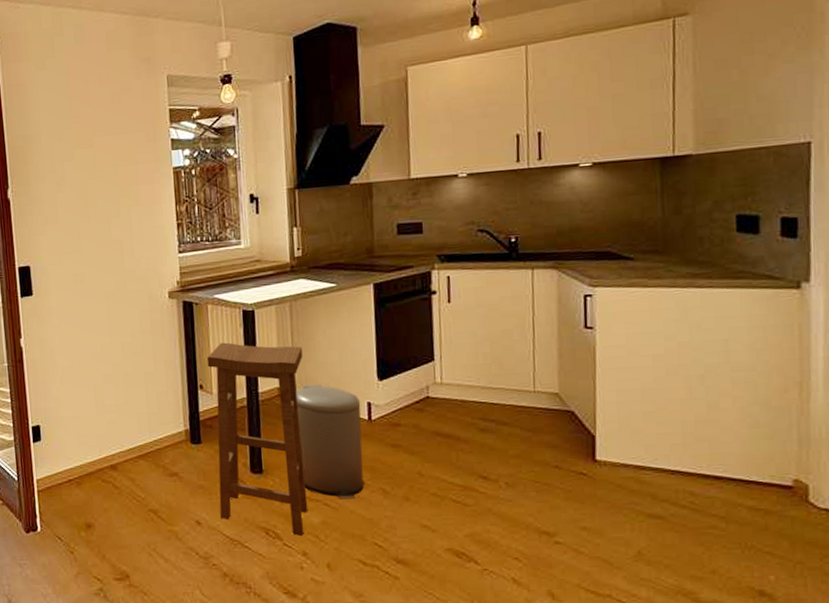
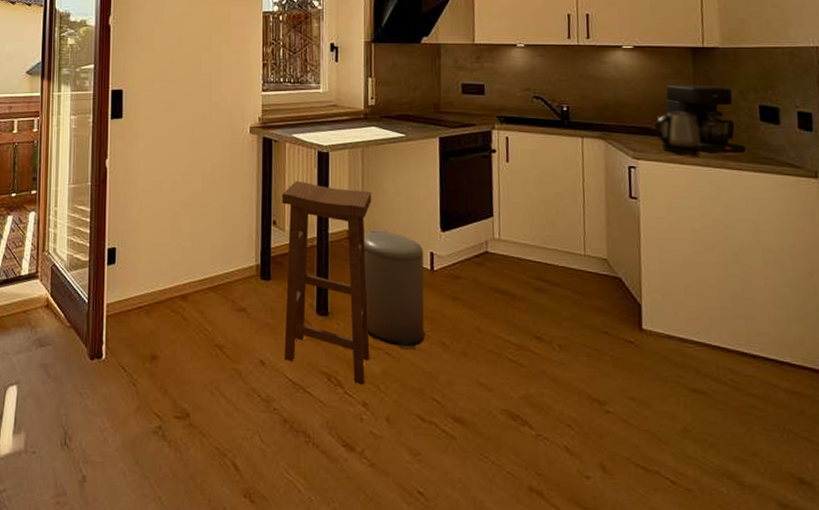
kettle: none [614,230,668,277] -> present [654,112,702,156]
coffee maker: none [628,198,718,272] -> present [666,84,746,153]

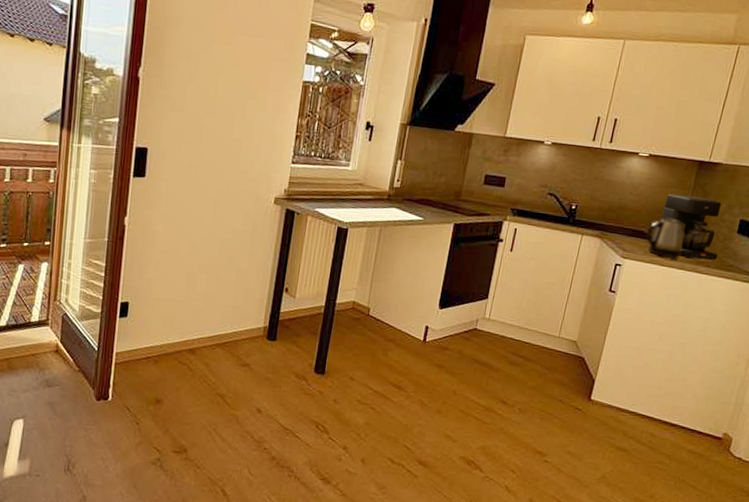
bar stool: present [281,181,371,386] -> none [279,253,382,433]
pedal bin: present [363,230,425,350] -> none [357,303,421,407]

